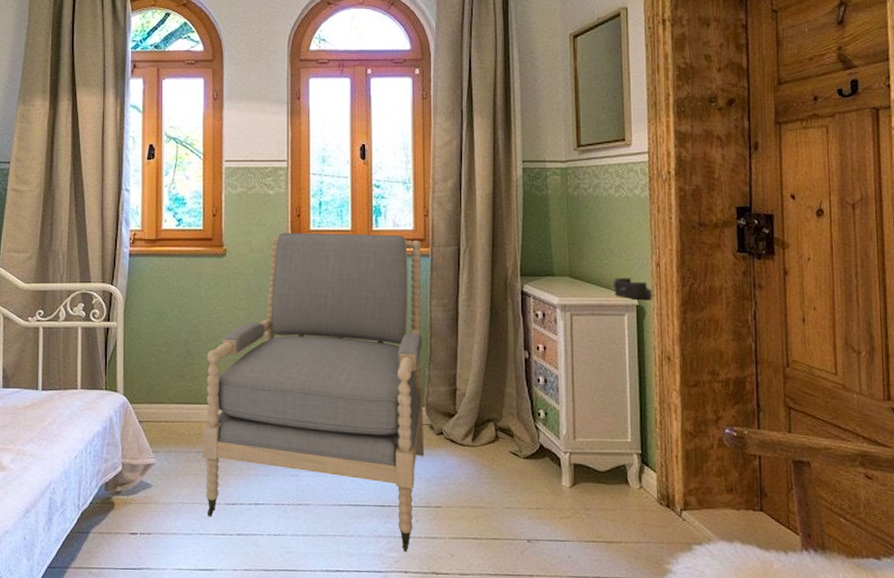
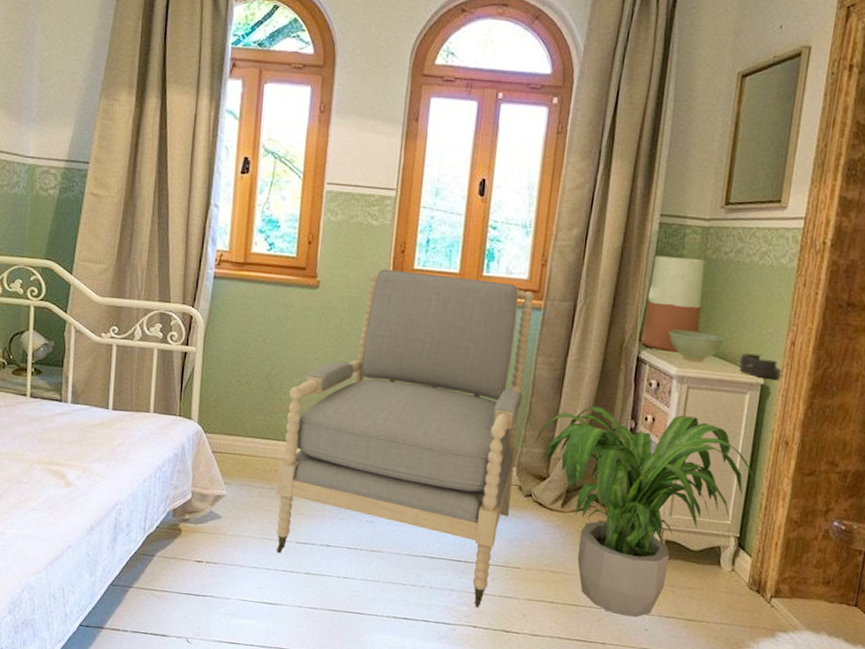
potted plant: none [439,341,651,545] -> present [535,406,758,618]
vase: none [522,198,573,284] -> present [640,256,705,354]
bowl: none [546,262,597,290] -> present [669,330,725,362]

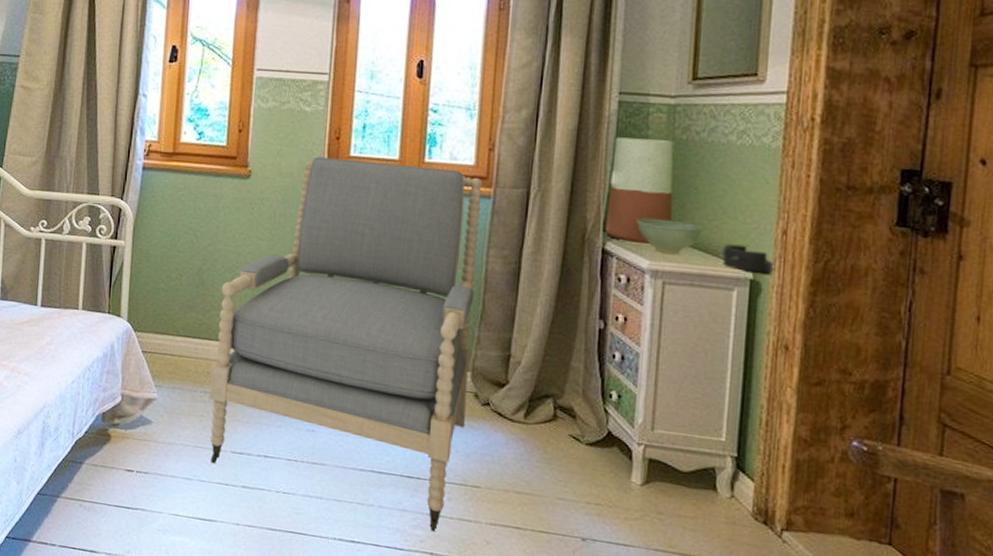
potted plant: present [535,406,758,618] -> none [491,303,756,549]

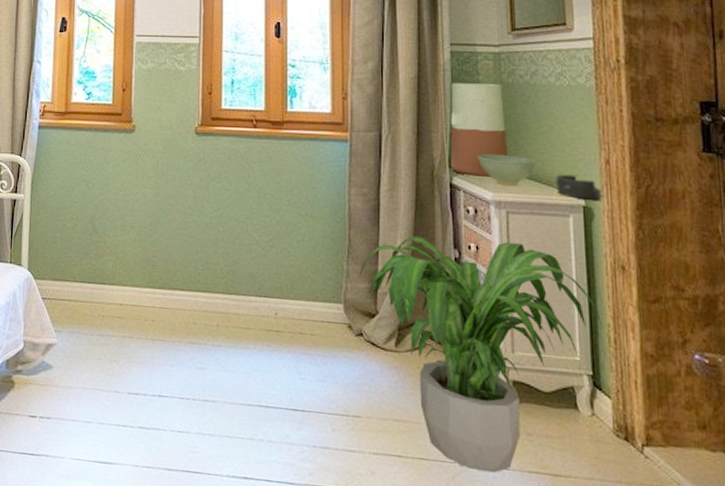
armchair: present [209,156,483,531] -> none [105,110,341,464]
potted plant: none [491,303,756,549] -> present [359,236,603,473]

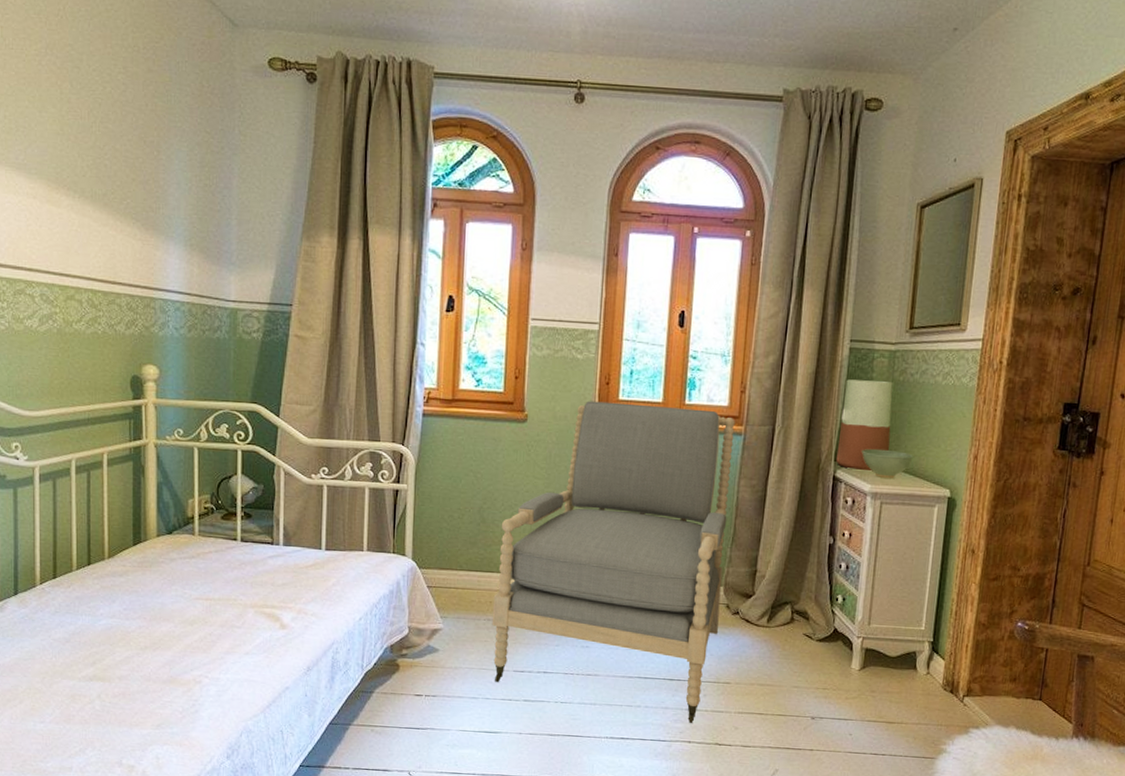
armchair: none [105,110,341,464] -> present [492,401,735,723]
potted plant: present [359,236,603,473] -> none [740,524,948,723]
alarm clock: present [554,174,603,200] -> none [926,468,967,492]

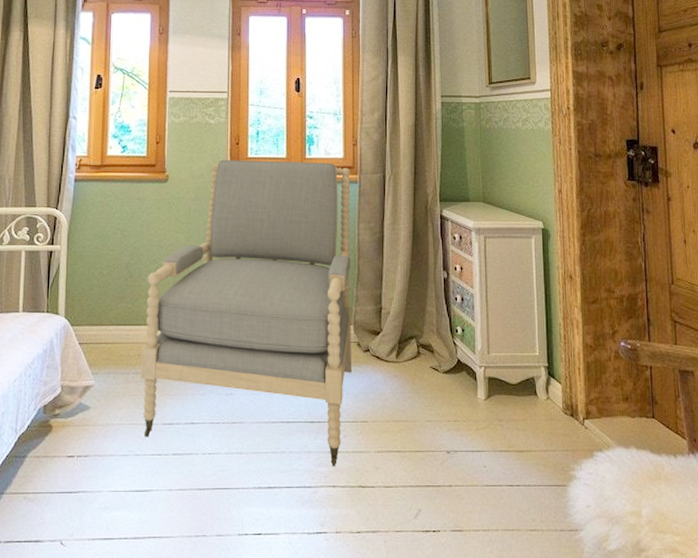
vase: present [836,379,893,472] -> none [441,129,486,209]
bowl: present [862,449,913,478] -> none [462,188,507,214]

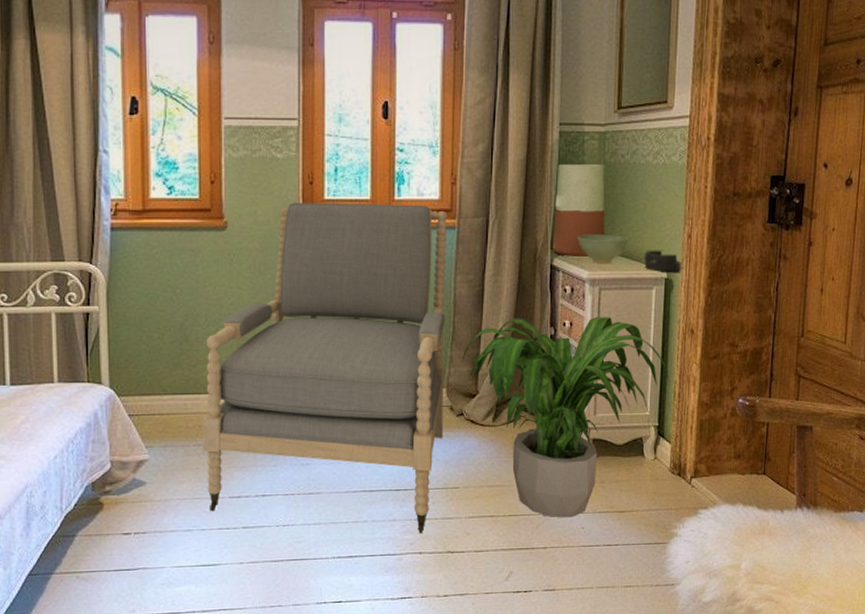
potted plant: none [366,262,556,456] -> present [462,317,671,518]
vase: none [441,129,486,209] -> present [552,164,605,258]
bowl: none [462,188,507,214] -> present [578,234,629,263]
alarm clock: none [521,203,556,223] -> present [643,250,683,272]

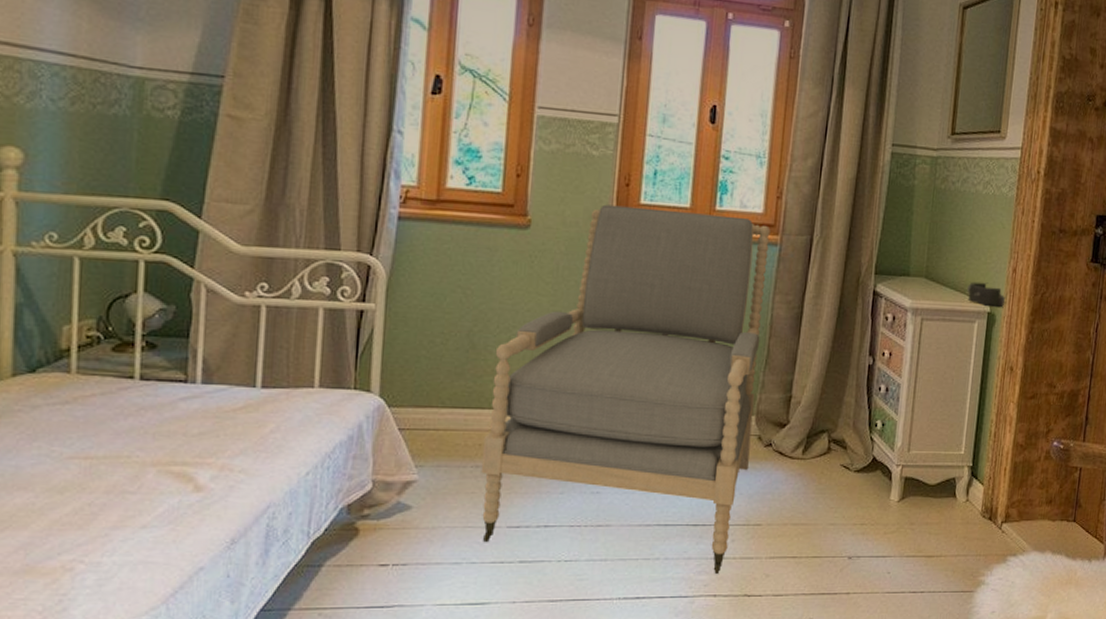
potted plant: present [462,317,671,518] -> none [774,344,987,562]
vase: present [552,164,605,258] -> none [876,186,935,286]
bowl: present [578,234,629,263] -> none [903,261,954,293]

